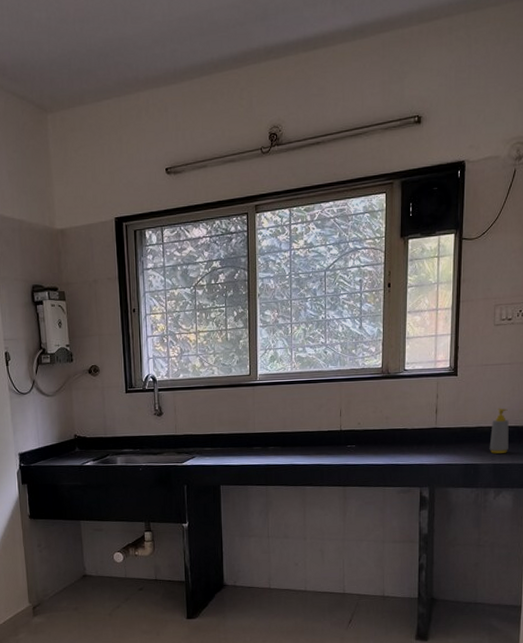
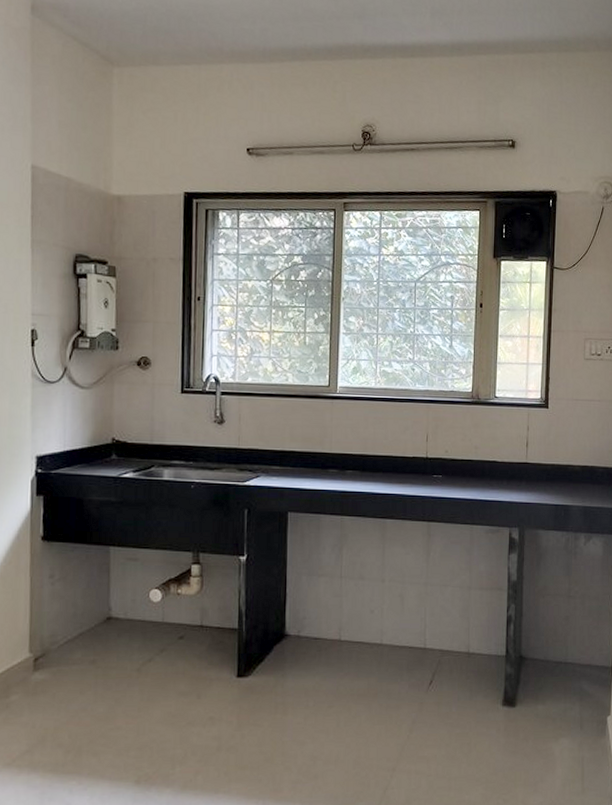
soap bottle: present [489,408,509,454] -> none [580,446,599,495]

